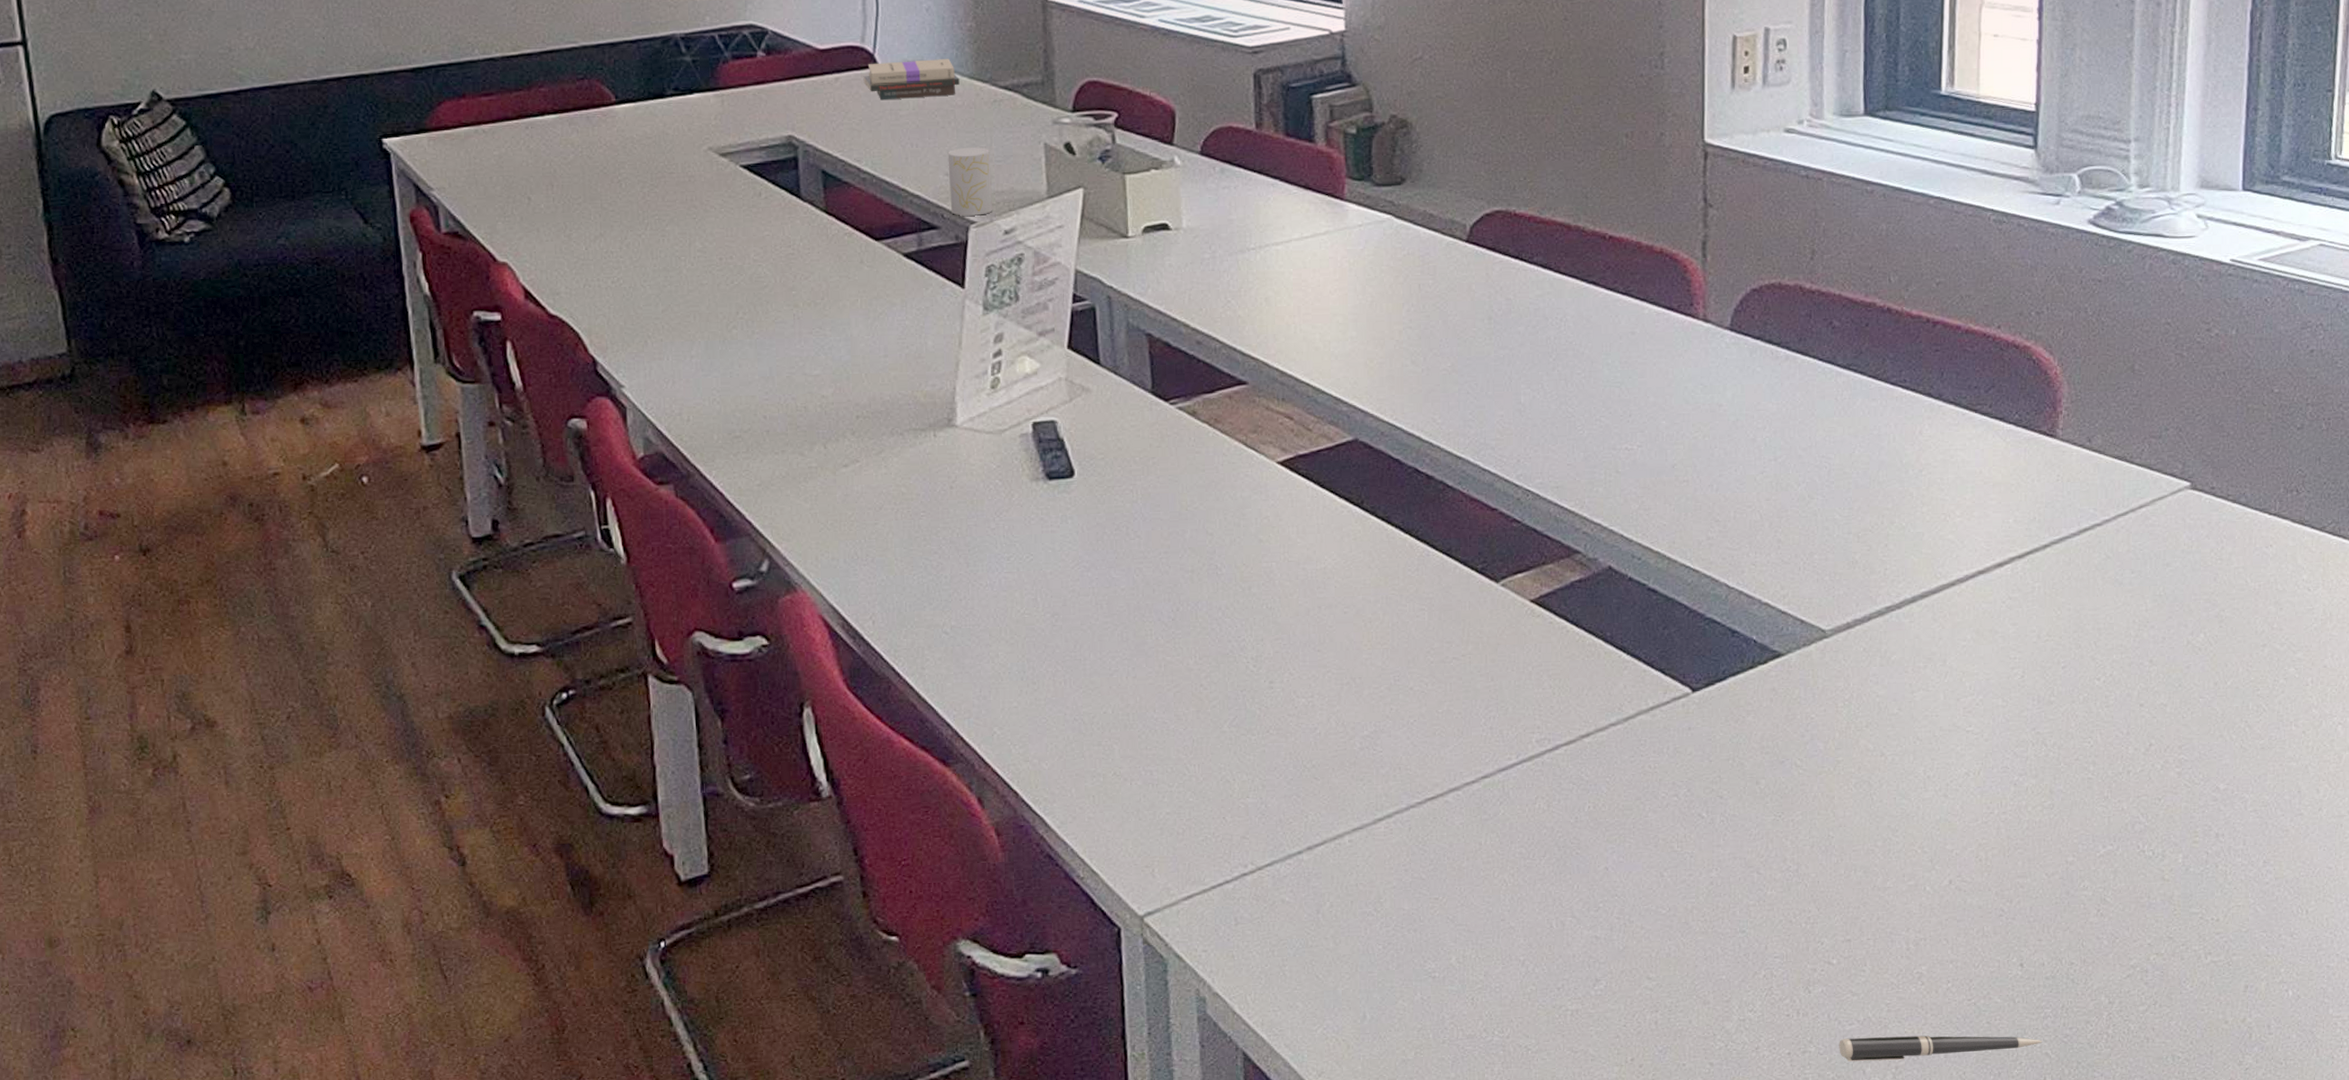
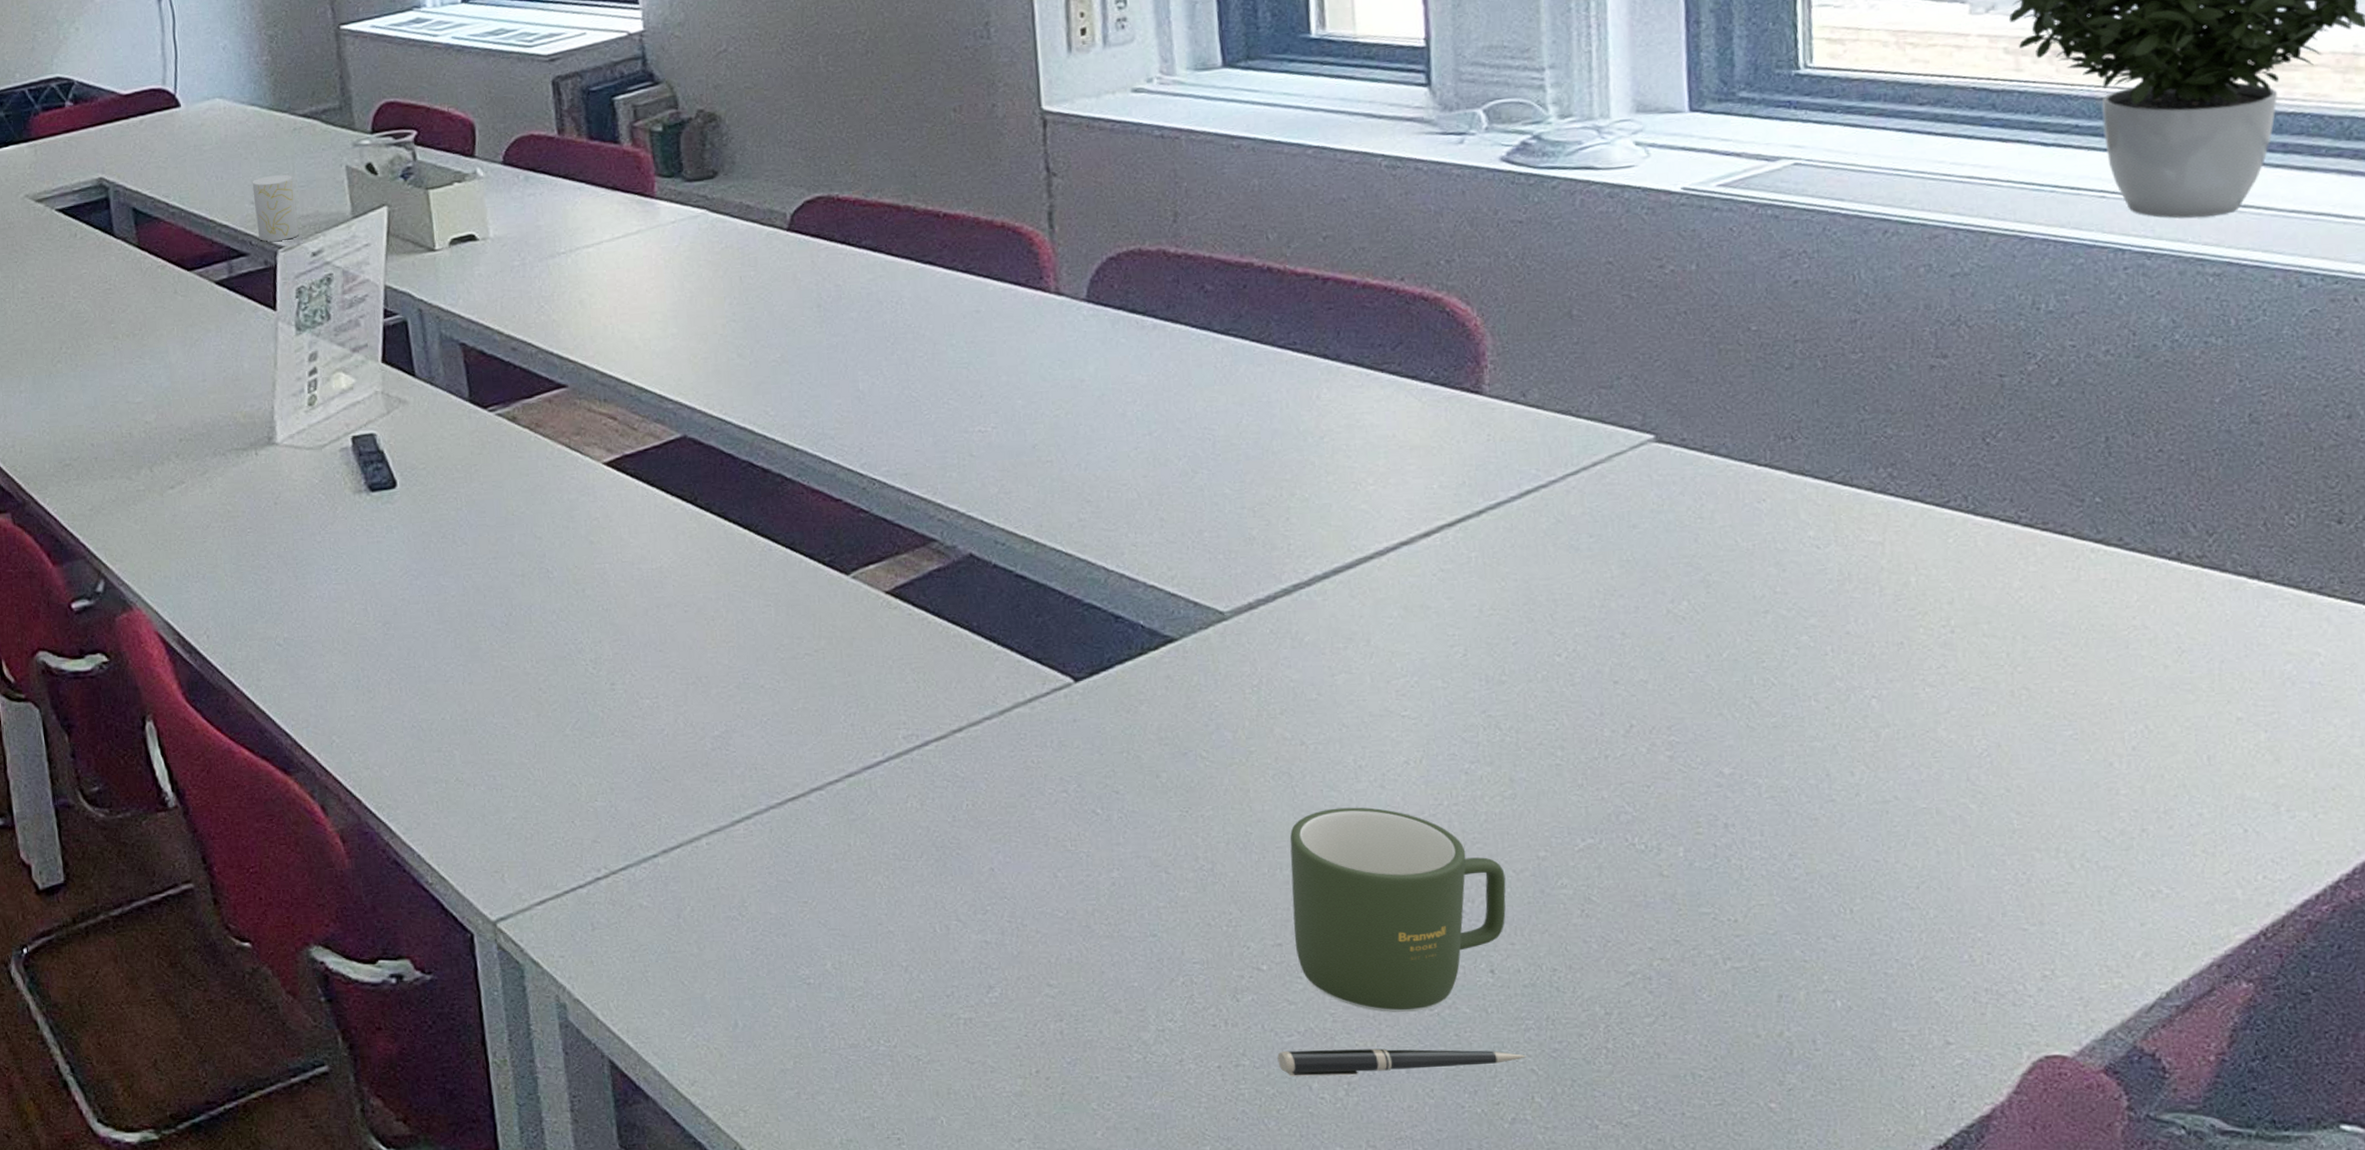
books: present [863,59,960,100] -> none [166,93,259,138]
mug: none [1861,814,2039,1003] -> present [1289,807,1506,1013]

